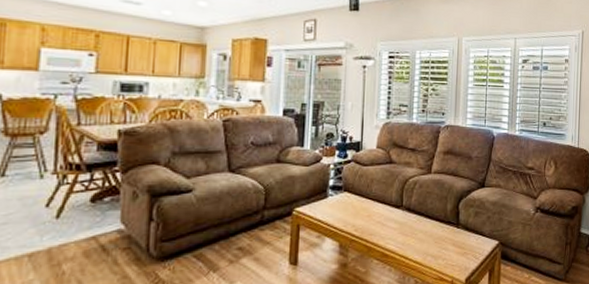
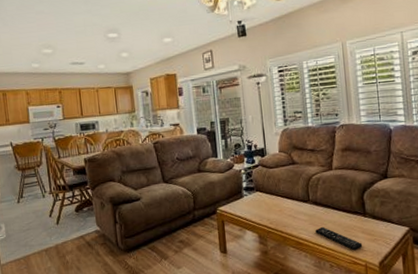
remote control: none [404,236,452,264] -> present [315,226,363,250]

